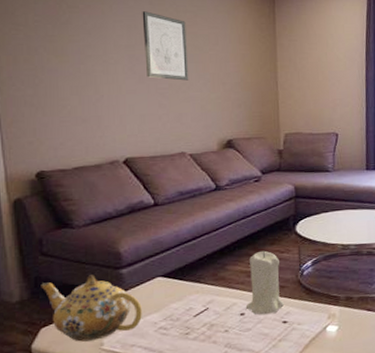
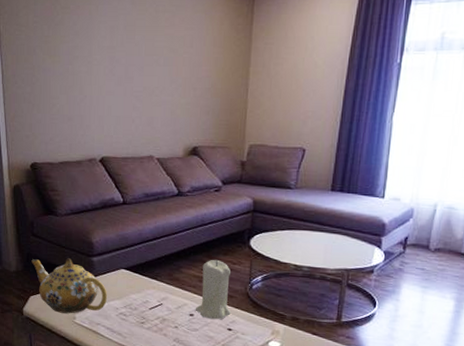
wall art: present [142,11,189,81] -> none [124,11,164,84]

